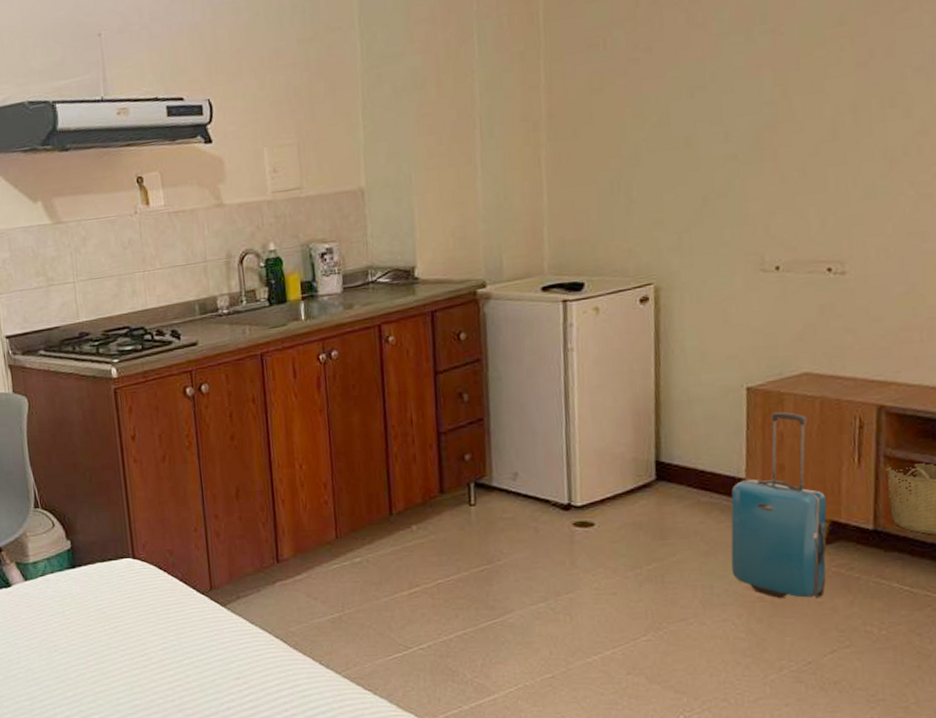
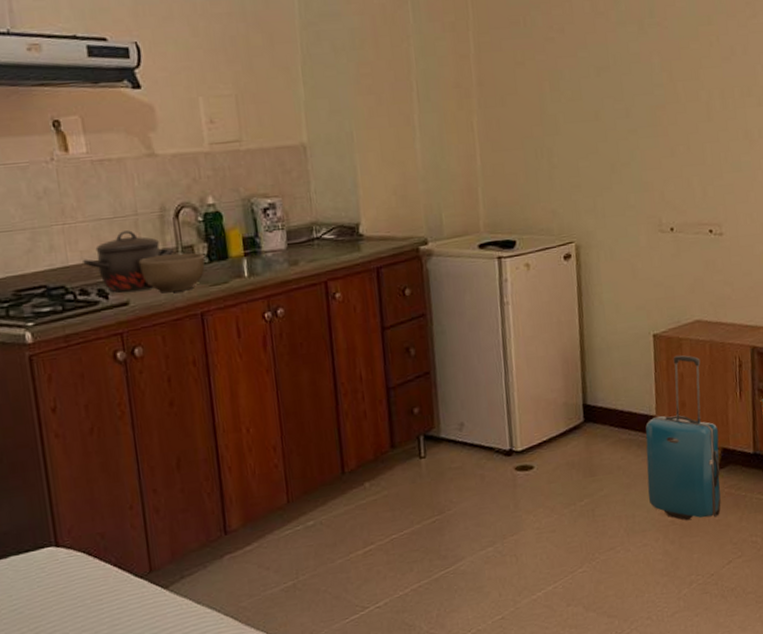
cooking pot: none [159,276,238,334] -> present [83,230,174,293]
bowl: none [206,296,266,335] -> present [138,252,206,293]

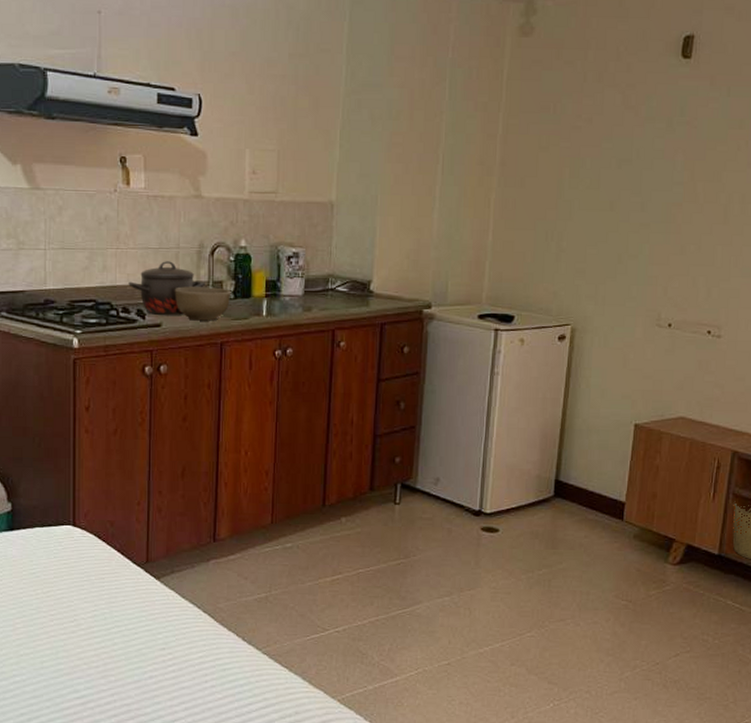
suitcase: present [645,355,721,520] -> none [606,447,686,609]

